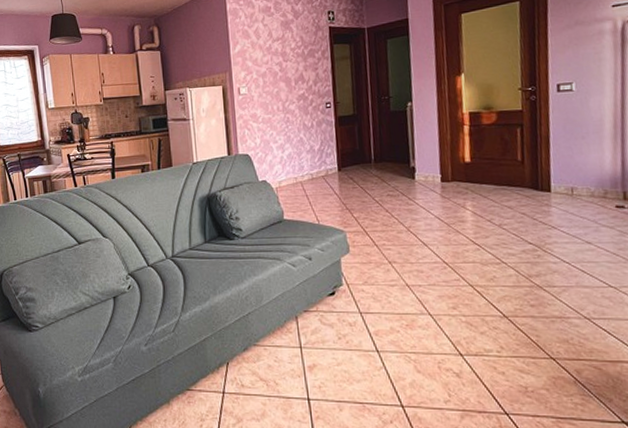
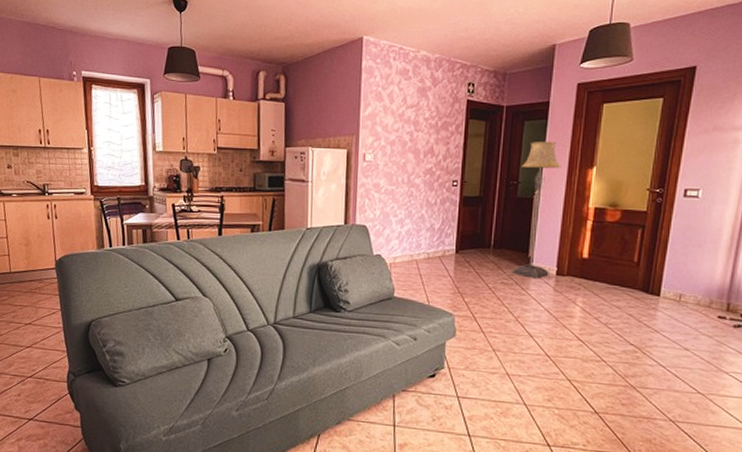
floor lamp: none [390,54,434,188] -> present [512,141,561,279]

